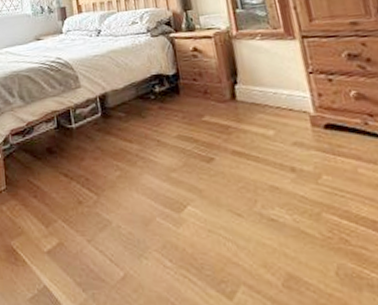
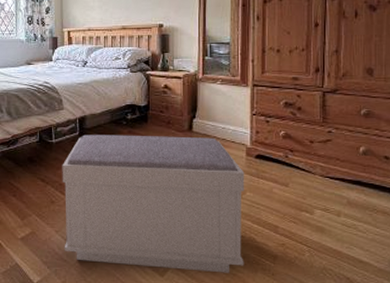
bench: none [86,106,341,293] -> present [62,135,245,273]

